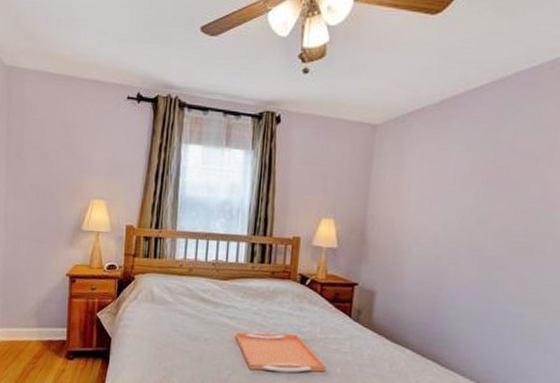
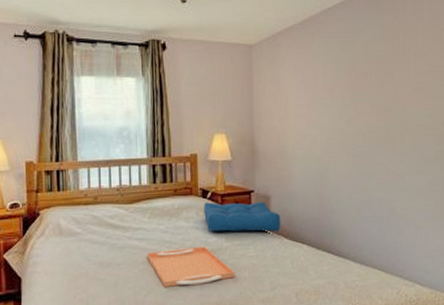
seat cushion: none [299,289,385,332] -> present [203,201,281,232]

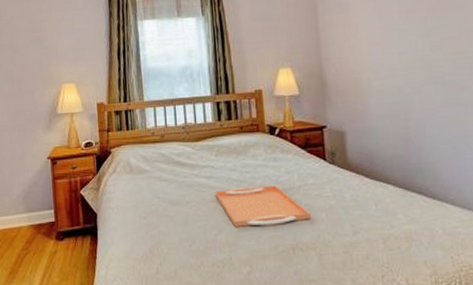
seat cushion: present [203,201,281,232] -> none [271,137,360,171]

